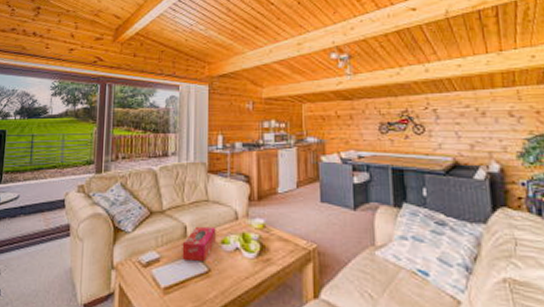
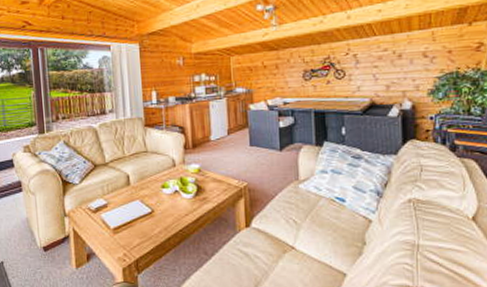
tissue box: present [182,226,216,261] -> none [126,174,157,204]

